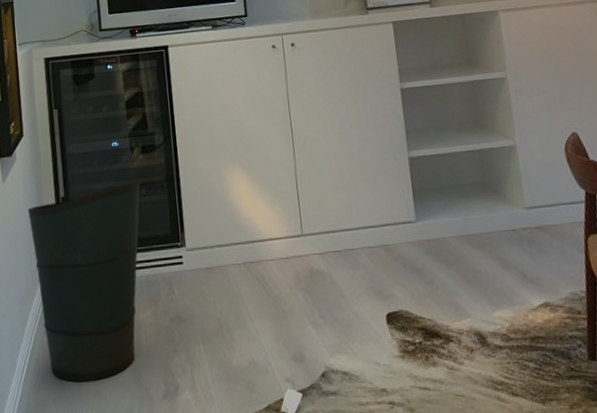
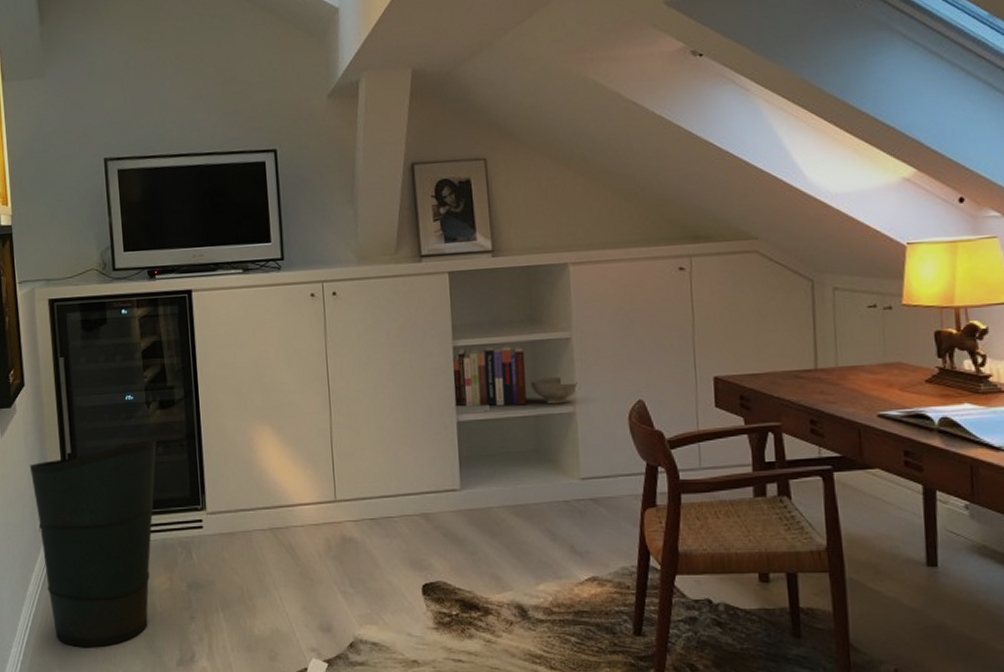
books: none [401,86,471,144] -> present [453,345,527,407]
decorative bowl: none [472,114,519,139] -> present [530,377,581,404]

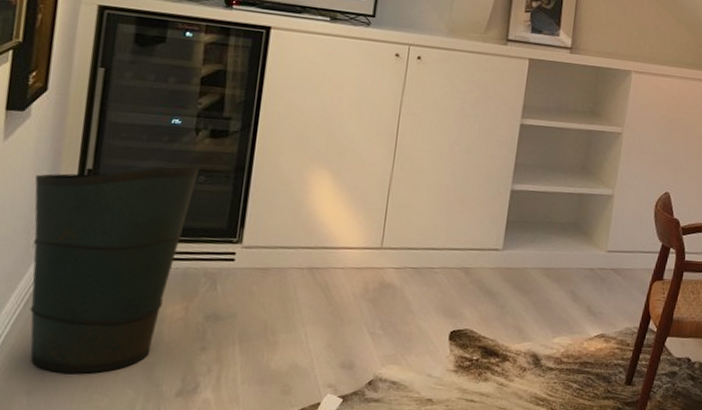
books: present [453,345,527,407] -> none [512,126,582,184]
decorative bowl: present [530,377,581,404] -> none [581,162,623,187]

